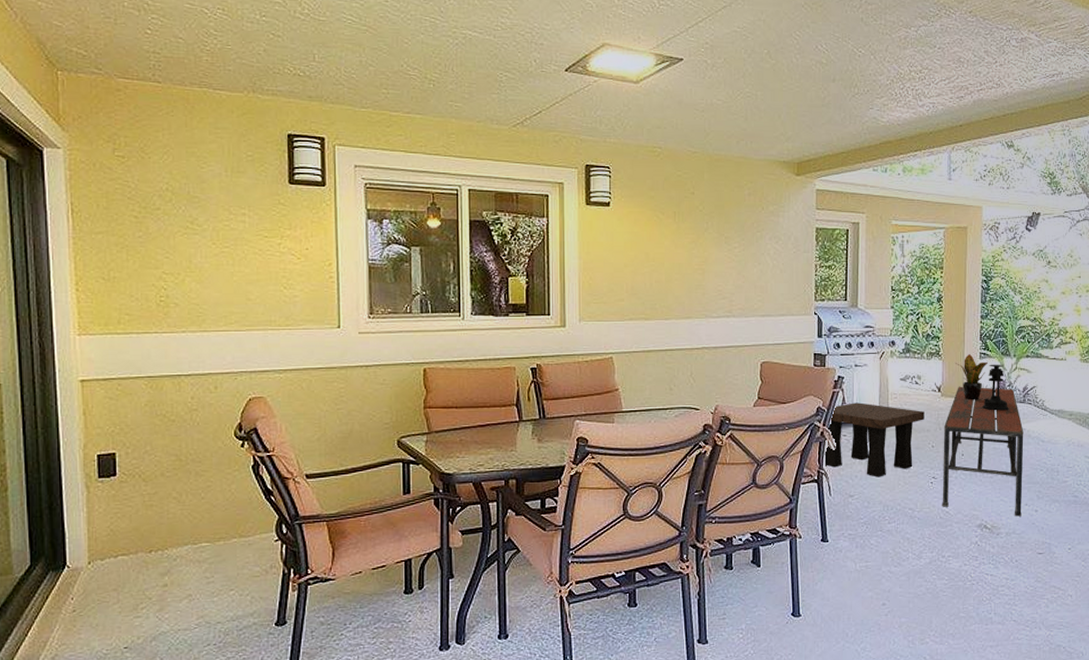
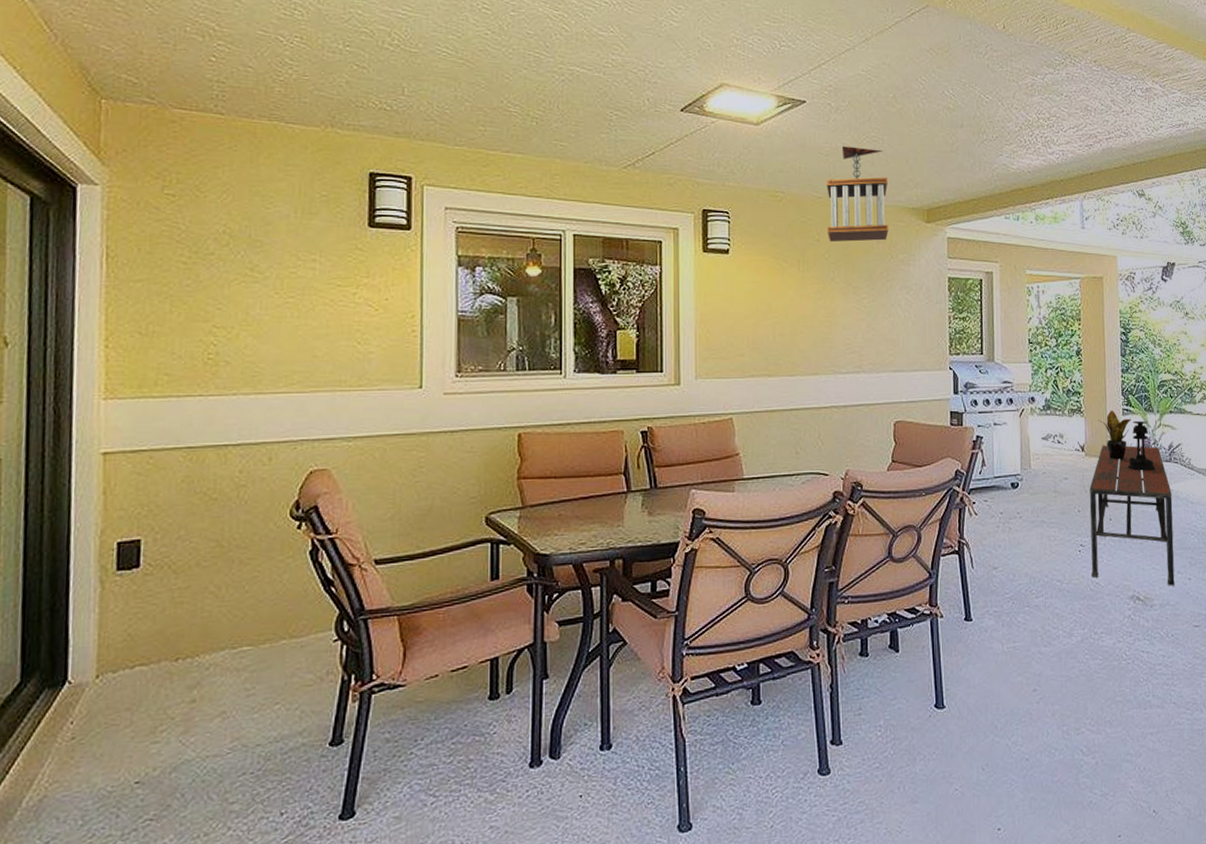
wind chime: none [702,102,760,195] -> present [826,146,889,243]
side table: present [823,402,924,477] -> none [964,464,1069,547]

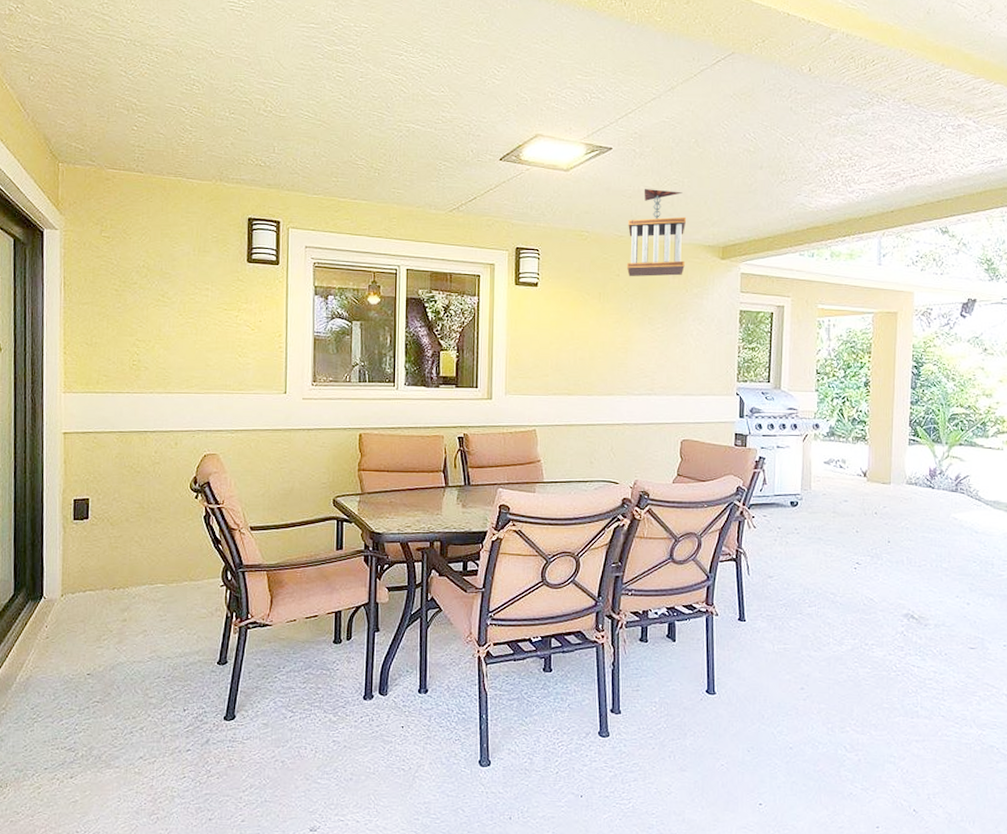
bench: present [1089,445,1175,586] -> none [866,472,956,609]
potted plant: present [1098,410,1131,460] -> none [883,440,917,487]
lantern: present [1128,420,1156,471] -> none [910,451,940,499]

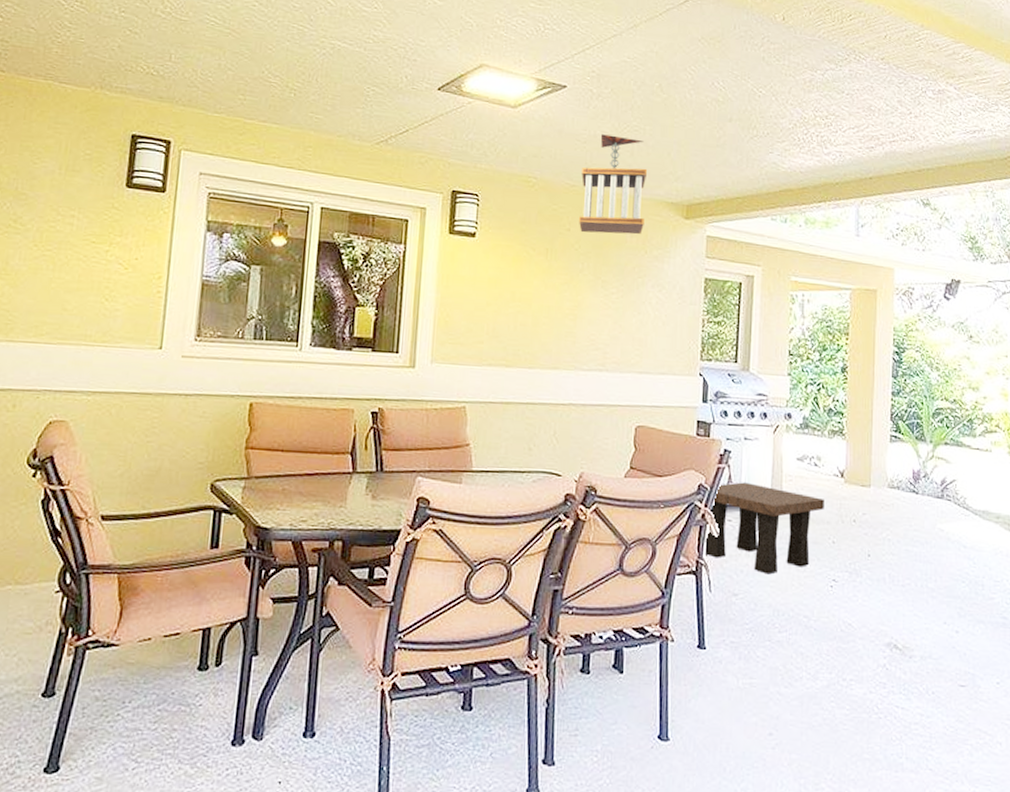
side table: none [742,484,849,560] -> present [703,482,824,575]

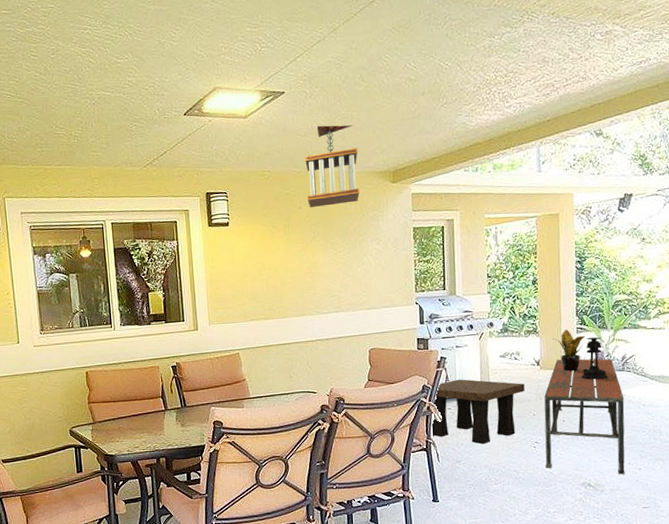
bench: none [843,472,942,637] -> present [544,358,625,475]
potted plant: none [862,436,899,491] -> present [553,330,585,372]
lantern: none [892,449,925,507] -> present [581,337,608,380]

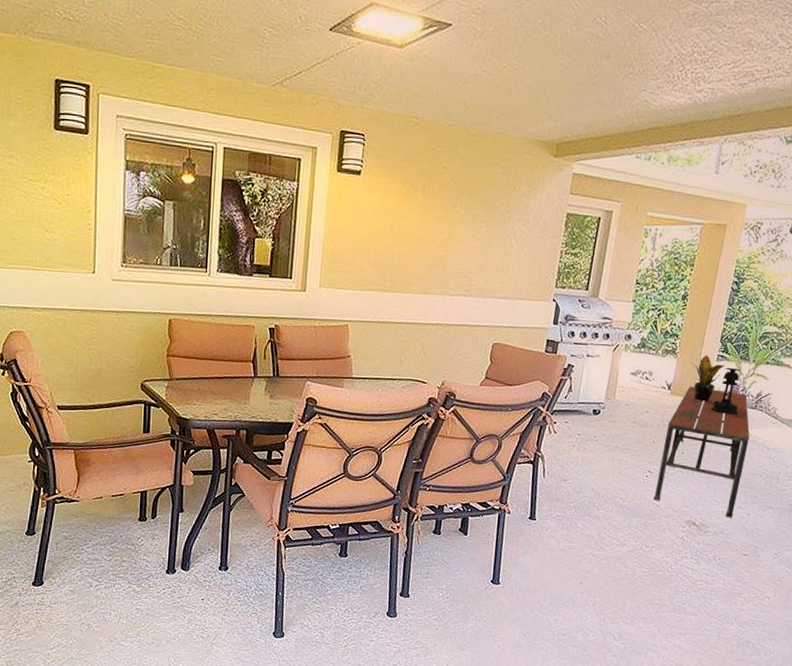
wind chime: present [305,125,360,208] -> none [455,73,522,173]
side table: present [431,379,525,444] -> none [541,391,651,466]

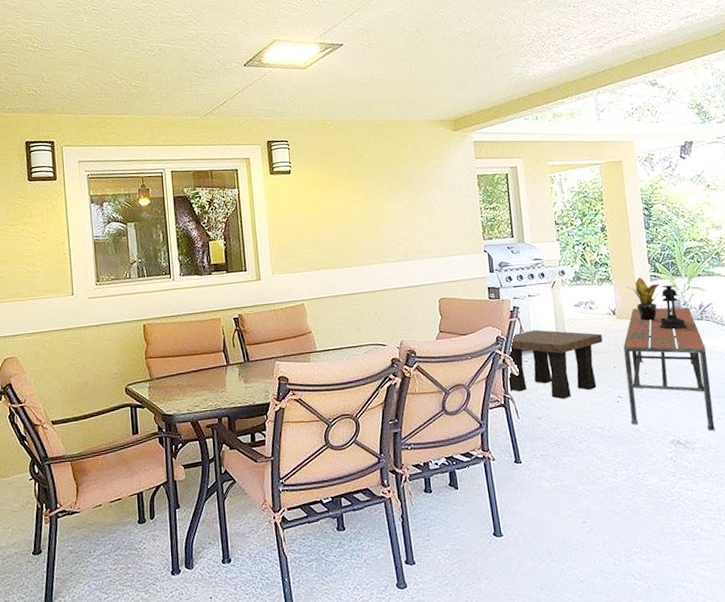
side table: none [541,391,651,466] -> present [508,329,603,399]

